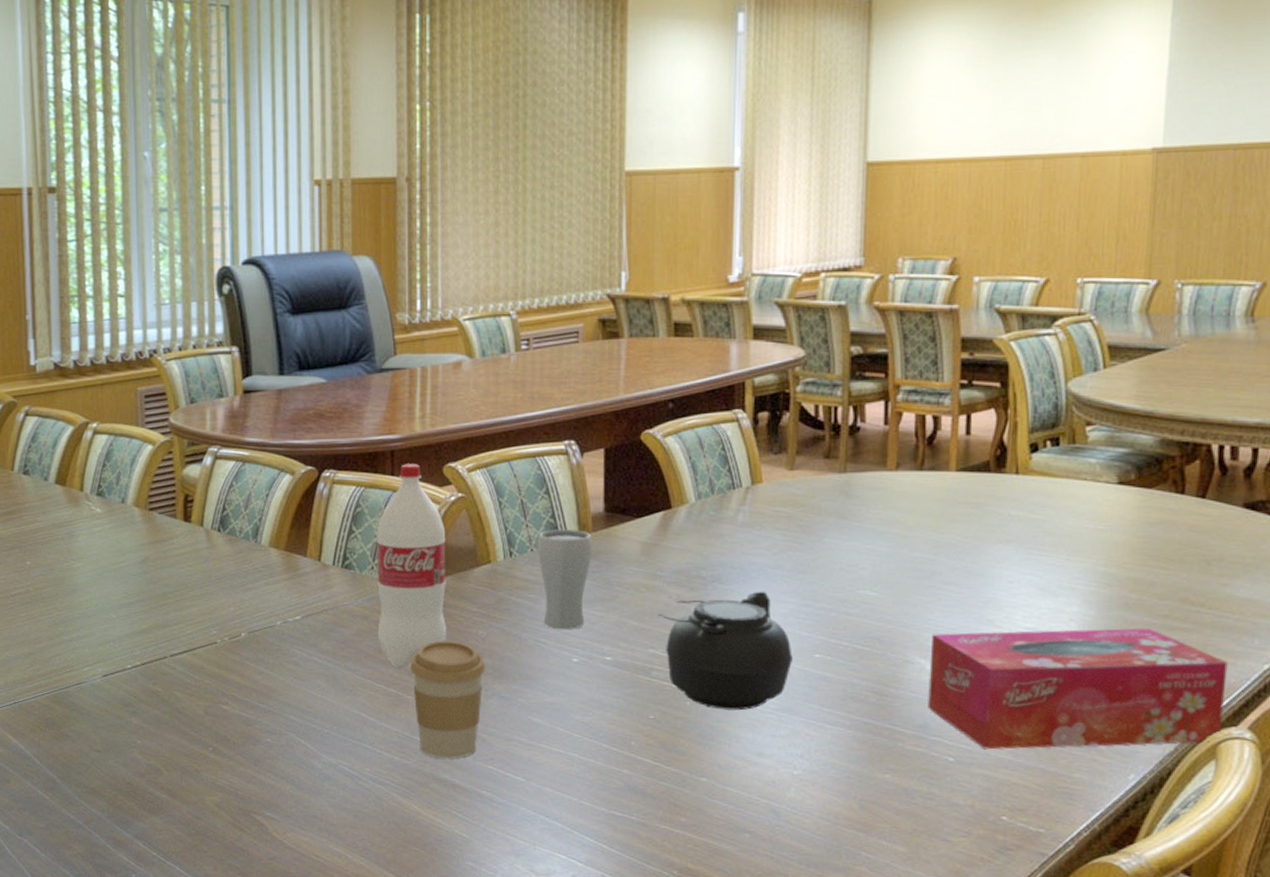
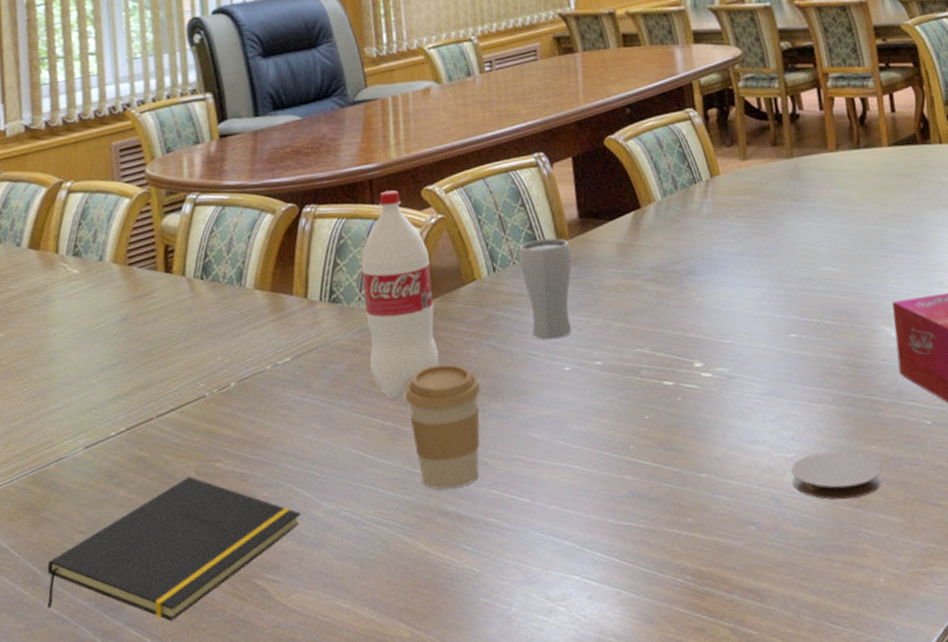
notepad: none [65,714,301,840] -> present [47,476,301,621]
teapot: present [658,591,793,711] -> none [640,278,771,401]
coaster: none [795,774,892,823] -> present [791,451,882,500]

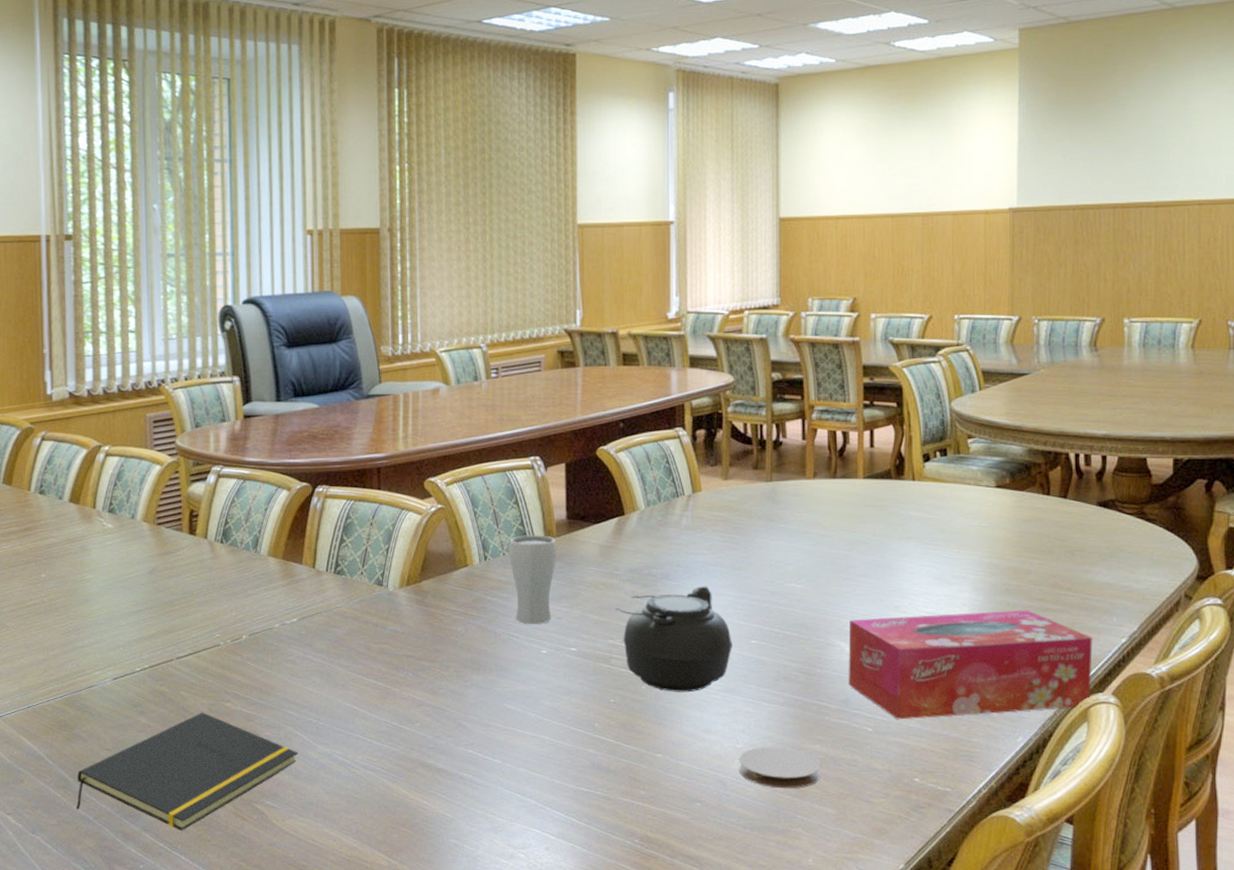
bottle: present [361,190,439,400] -> none [365,479,429,664]
coffee cup: present [404,364,481,490] -> none [396,637,465,745]
teapot: none [640,278,771,401] -> present [616,586,732,693]

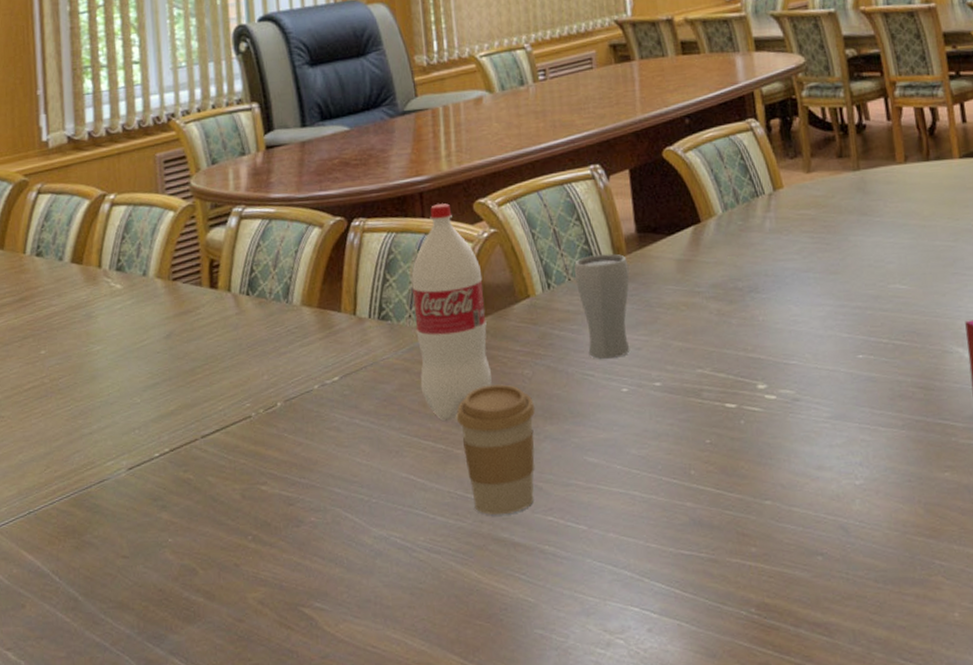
notepad: present [76,712,299,831] -> none [89,500,350,650]
bottle: none [365,479,429,664] -> present [411,203,492,422]
coffee cup: none [396,637,465,745] -> present [456,384,536,516]
teapot: present [616,586,732,693] -> none [701,296,838,425]
coaster: present [739,746,822,789] -> none [860,478,956,530]

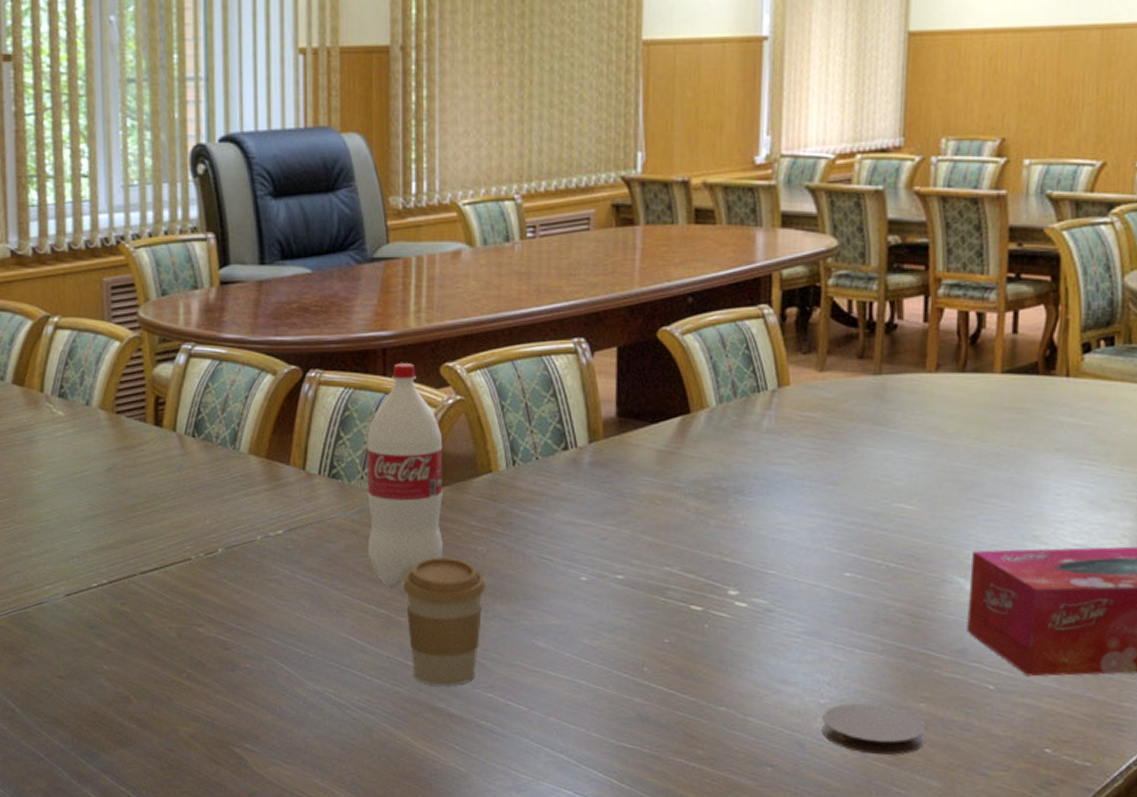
drinking glass: present [573,253,630,359] -> none [543,435,604,545]
coaster: none [860,478,956,530] -> present [822,702,927,756]

